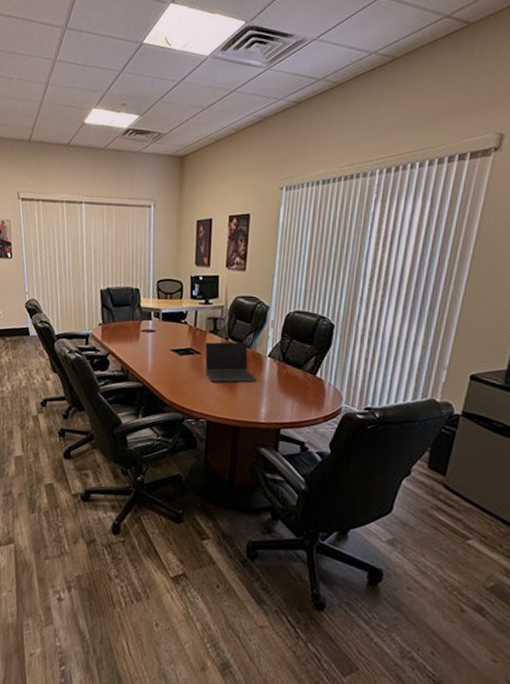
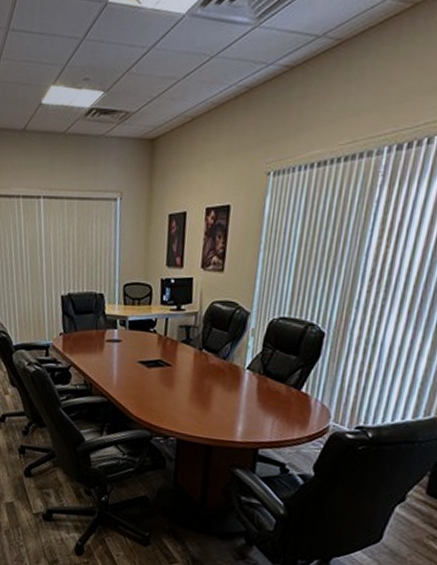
laptop computer: present [204,341,257,382] -> none [175,352,234,398]

